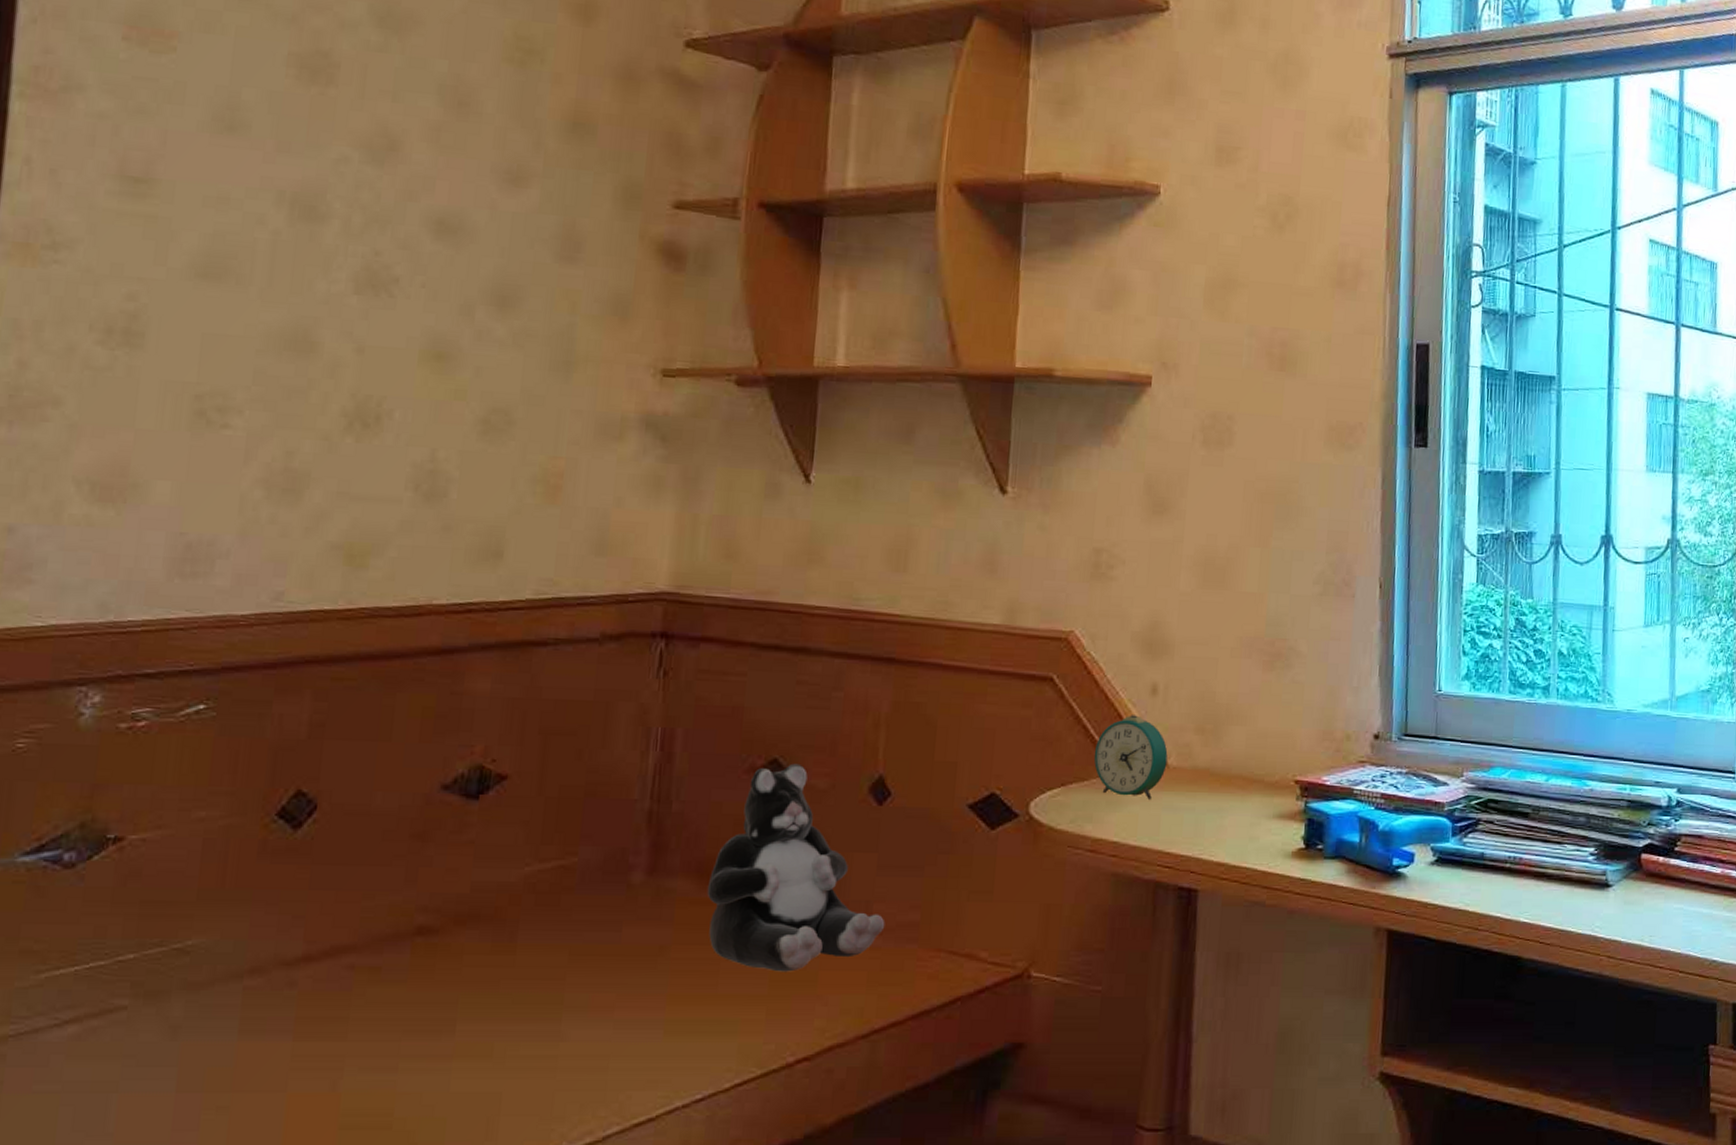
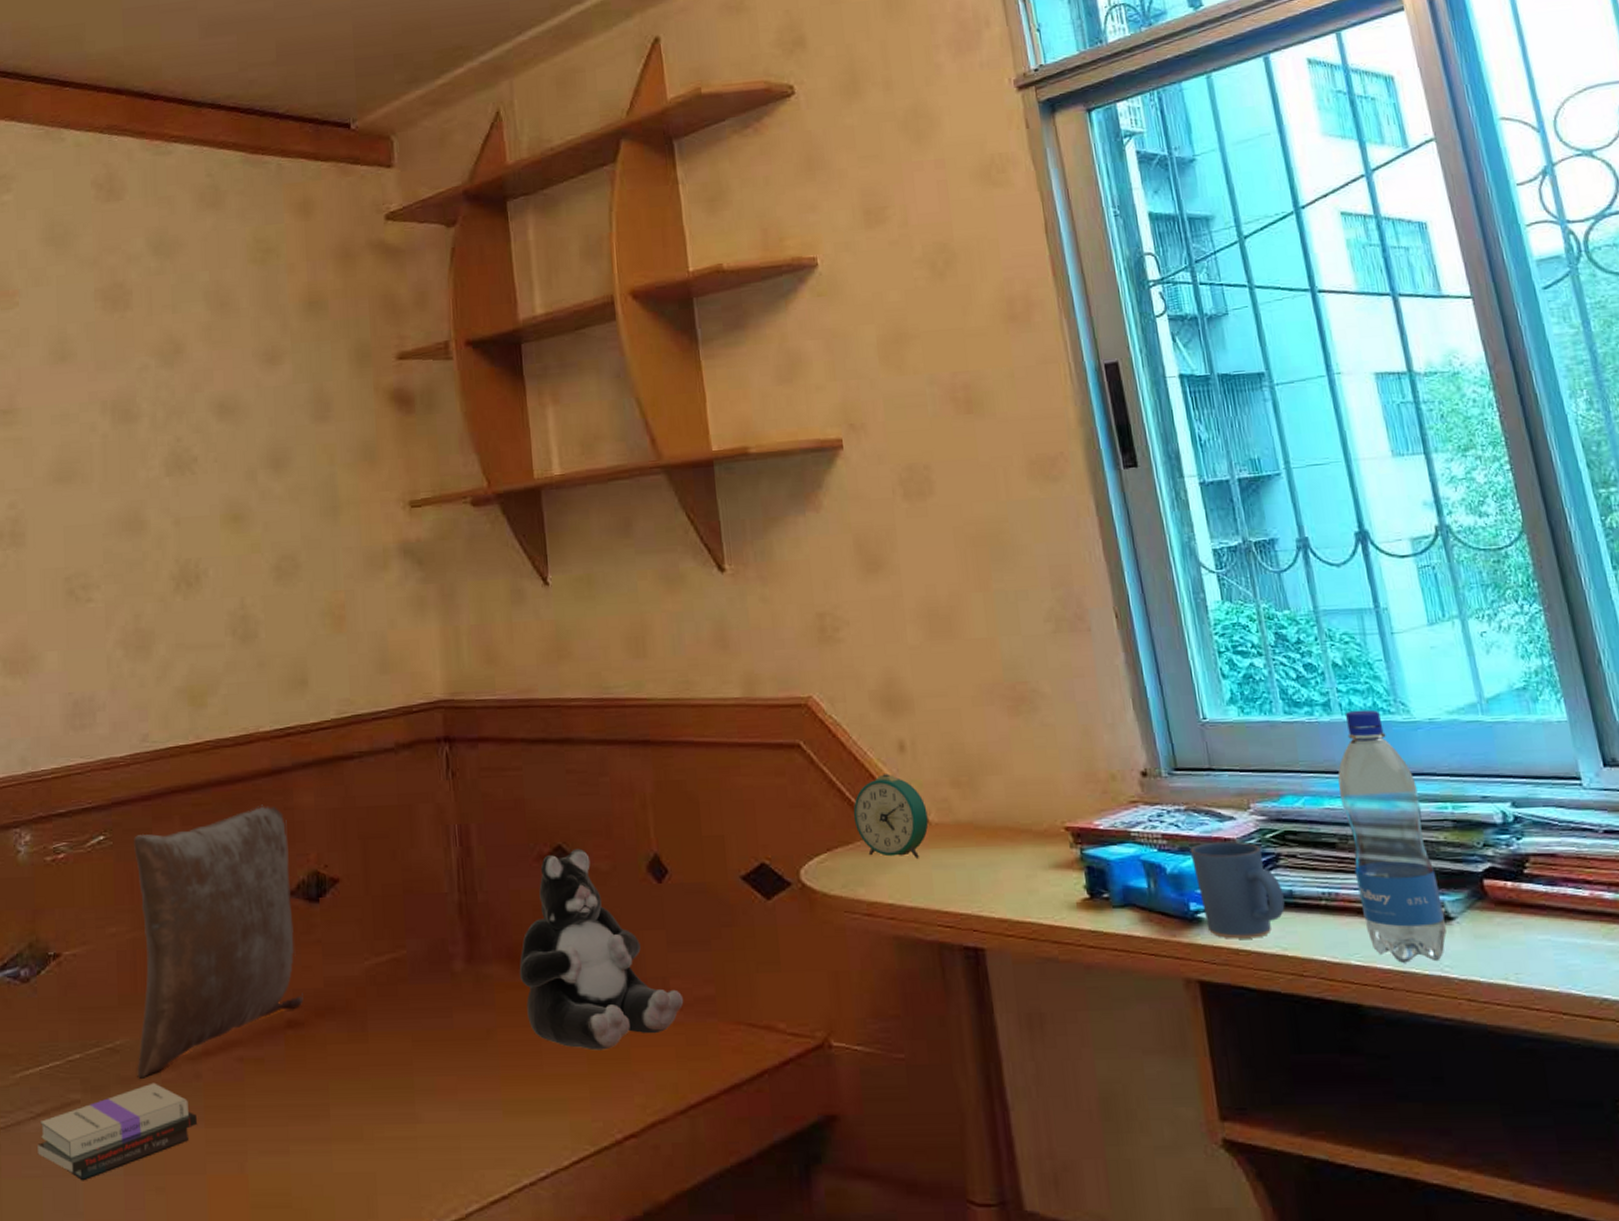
books: none [58,989,284,1098] -> present [37,1082,197,1181]
pillow: none [210,686,452,984] -> present [133,804,304,1079]
mug: none [1402,804,1476,894] -> present [1189,841,1285,939]
bottle: none [1538,696,1606,923] -> present [1338,709,1447,963]

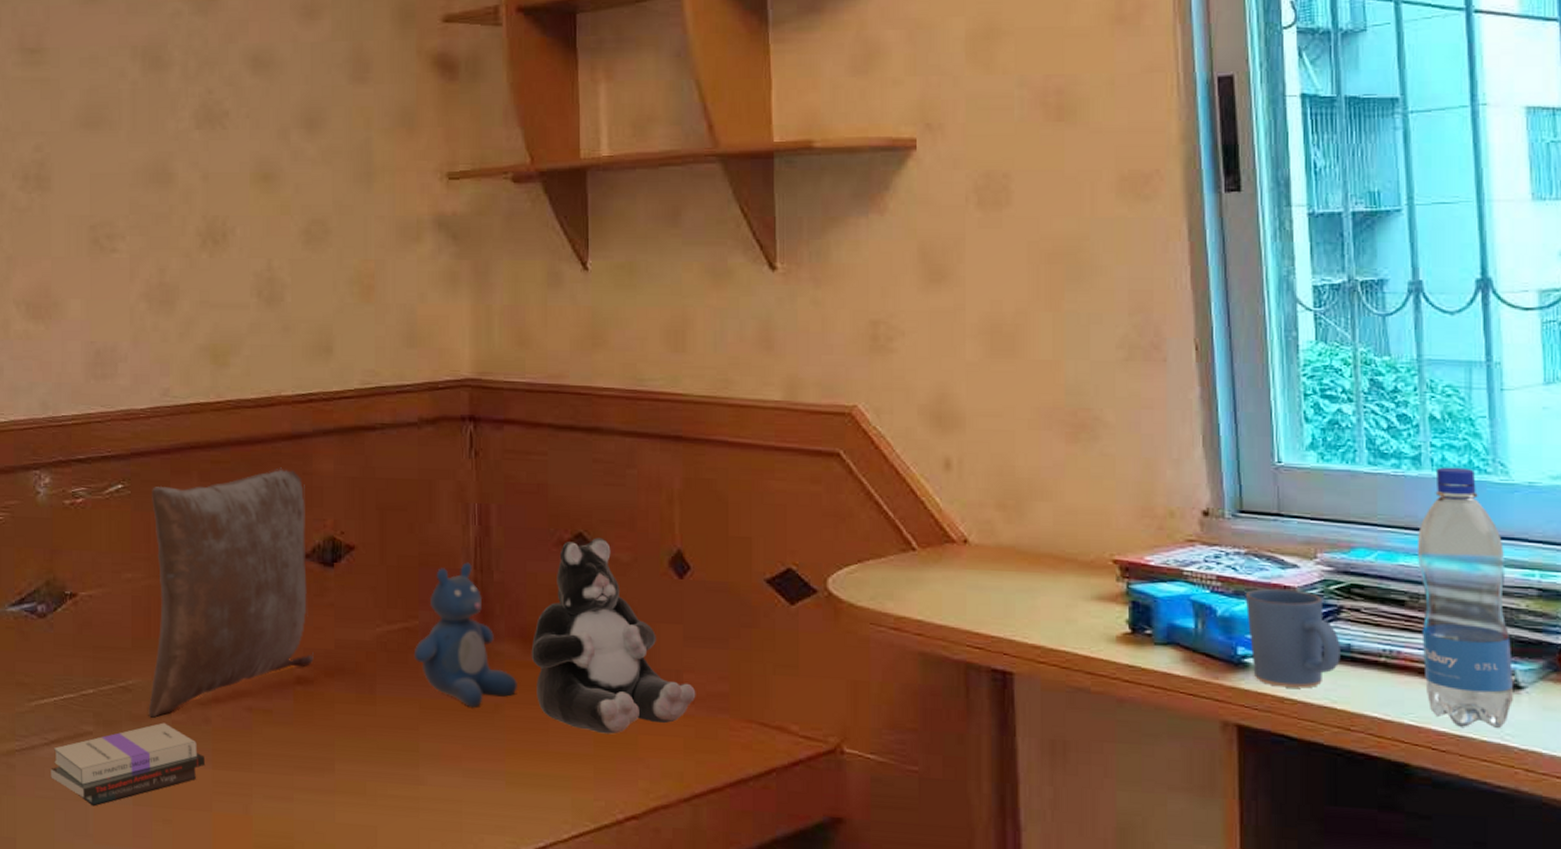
stuffed animal: none [403,885,508,1035] -> present [413,562,517,707]
alarm clock: present [853,774,929,858] -> none [889,490,968,578]

